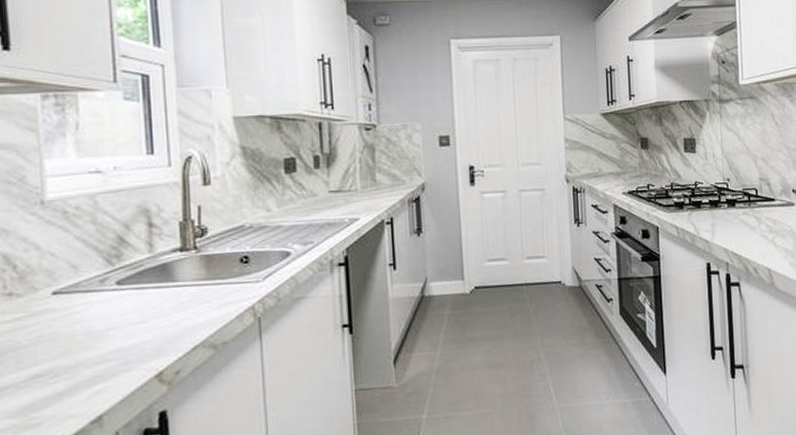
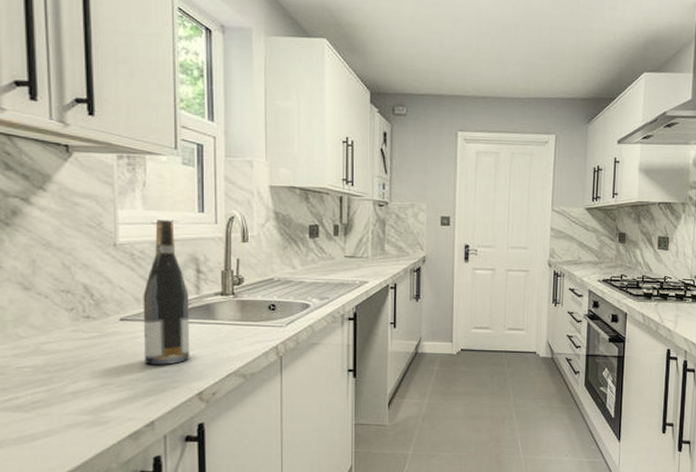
wine bottle: none [81,167,145,345] -> present [143,220,190,365]

